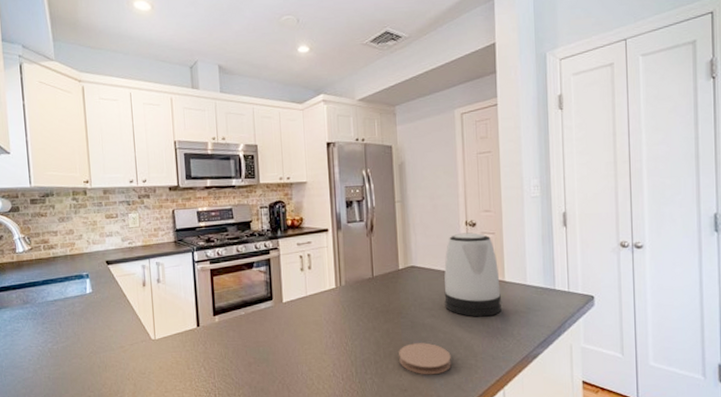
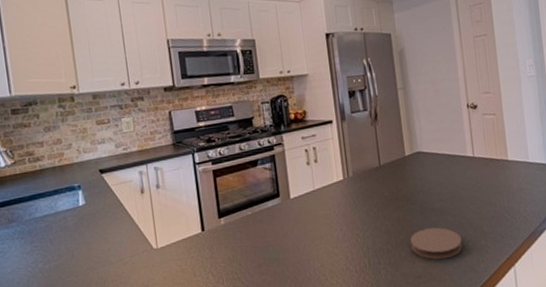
kettle: present [444,232,501,317] -> none [449,114,507,198]

